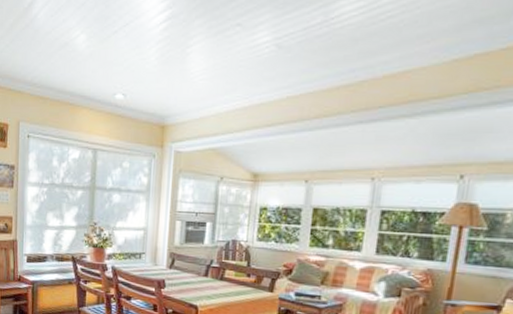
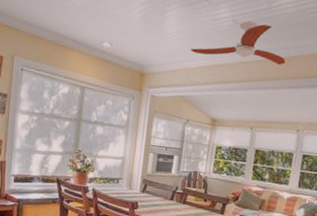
ceiling fan: none [220,41,352,95] -> present [190,20,286,66]

